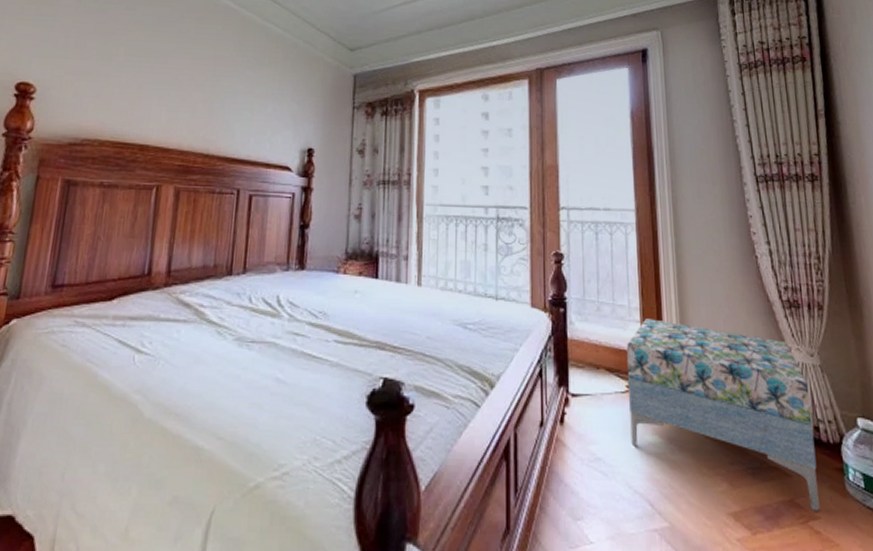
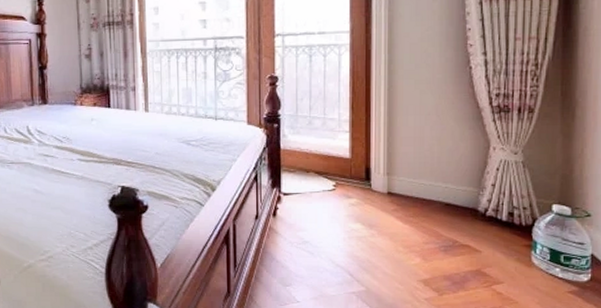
ottoman: present [626,319,820,511] -> none [334,129,508,278]

